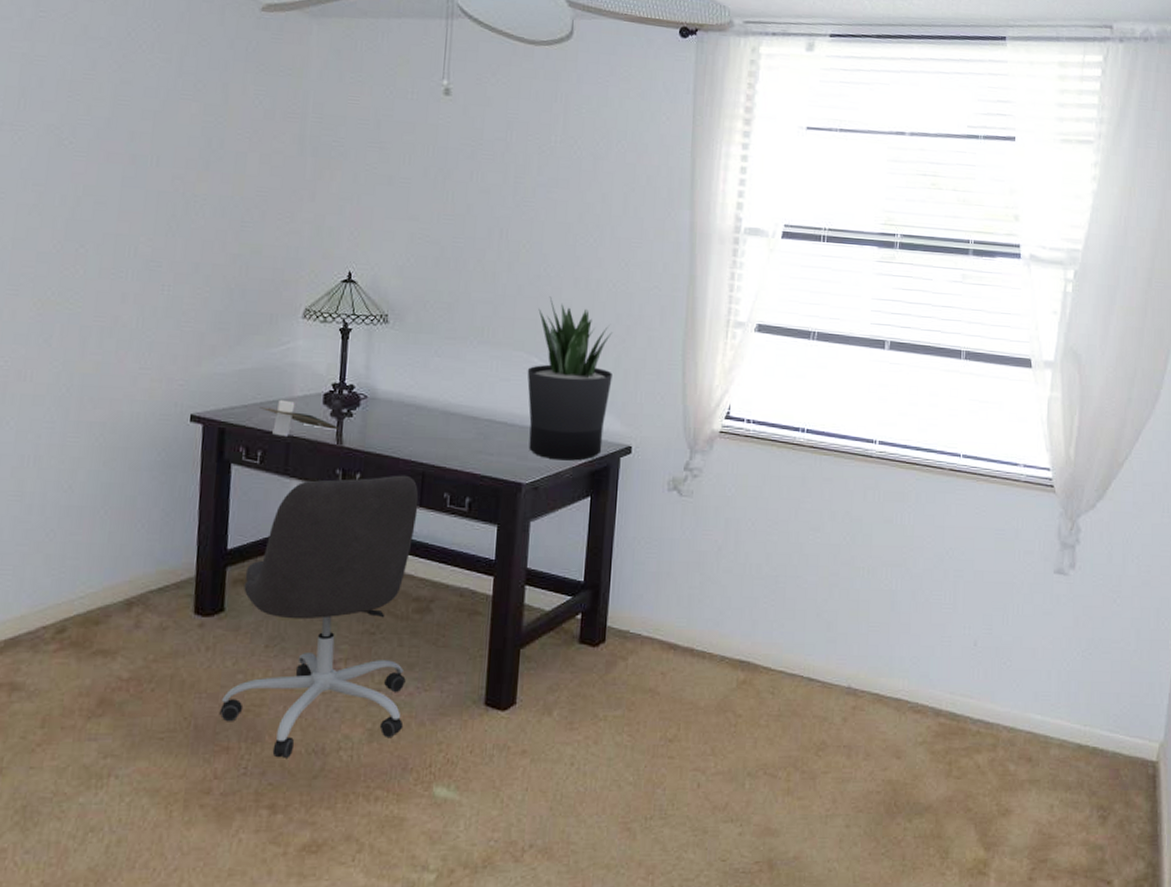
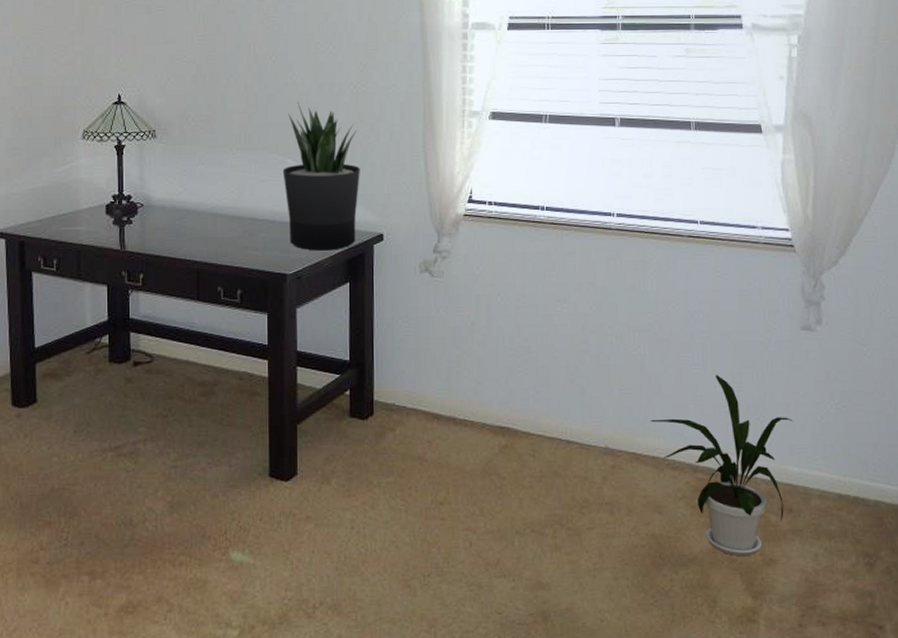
office chair: present [219,475,419,758] -> none [40,273,199,530]
papers: present [259,399,341,436] -> none [52,212,123,245]
house plant: none [896,615,1039,806] -> present [650,374,793,557]

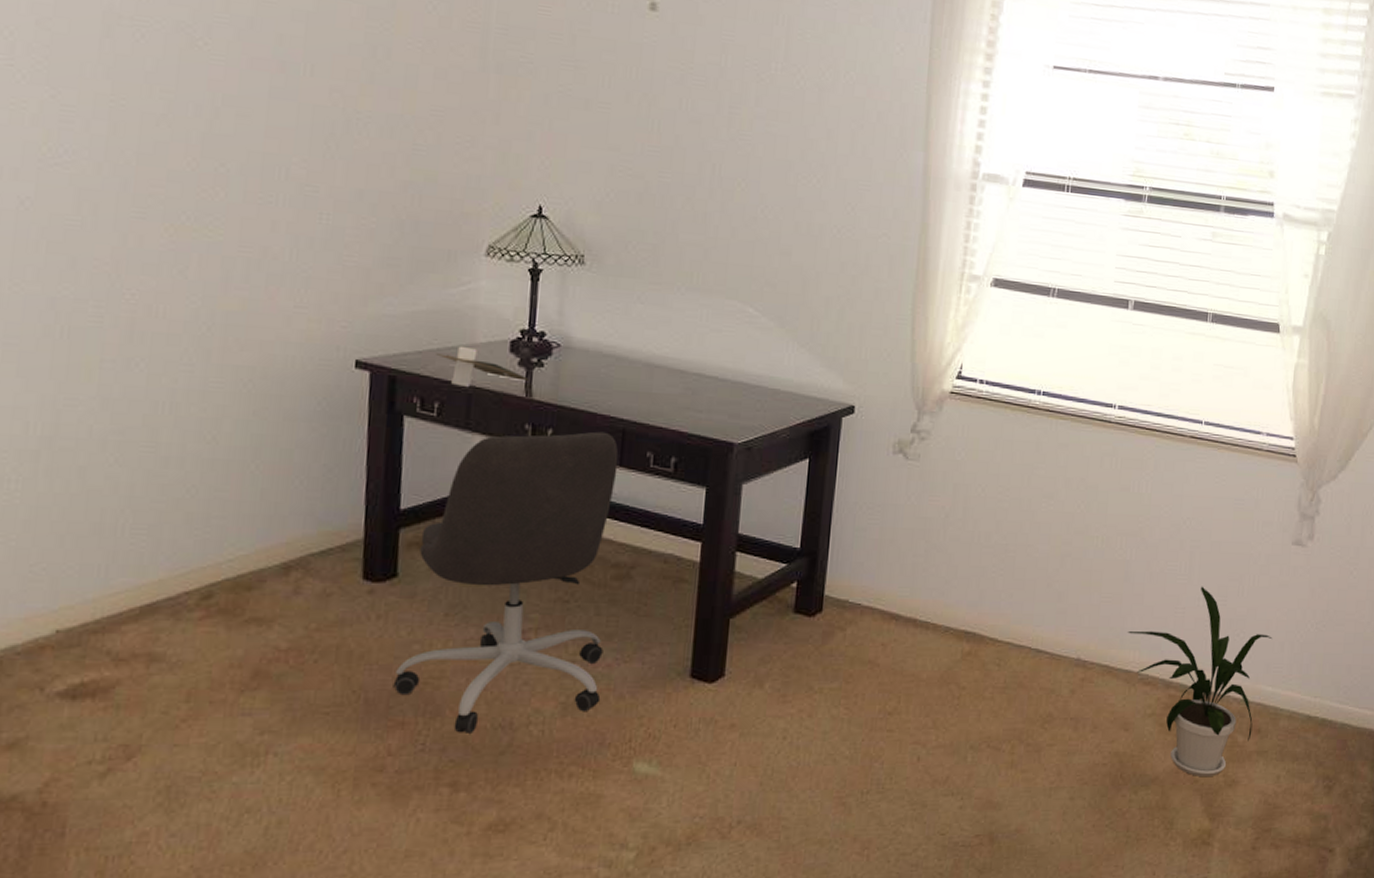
office chair: none [40,273,199,530] -> present [393,431,619,733]
papers: none [52,212,123,245] -> present [436,346,531,387]
planter: present [282,102,360,251] -> none [740,241,836,420]

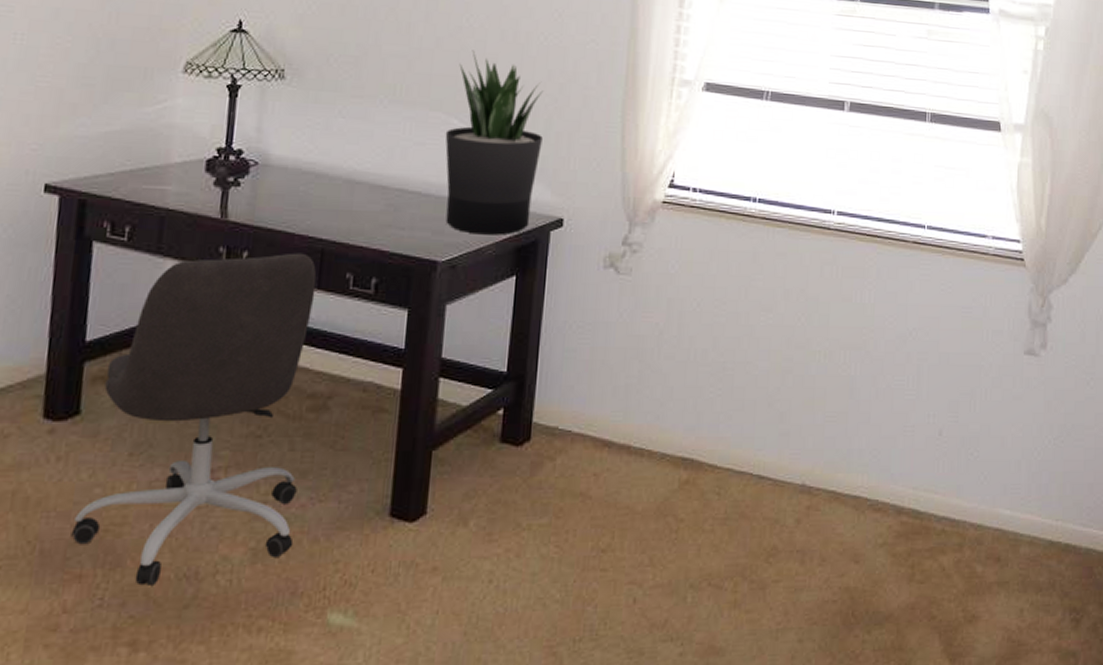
papers: present [436,346,531,387] -> none [129,166,226,209]
planter: none [740,241,836,420] -> present [445,50,543,235]
house plant: present [1128,586,1273,778] -> none [855,401,1008,613]

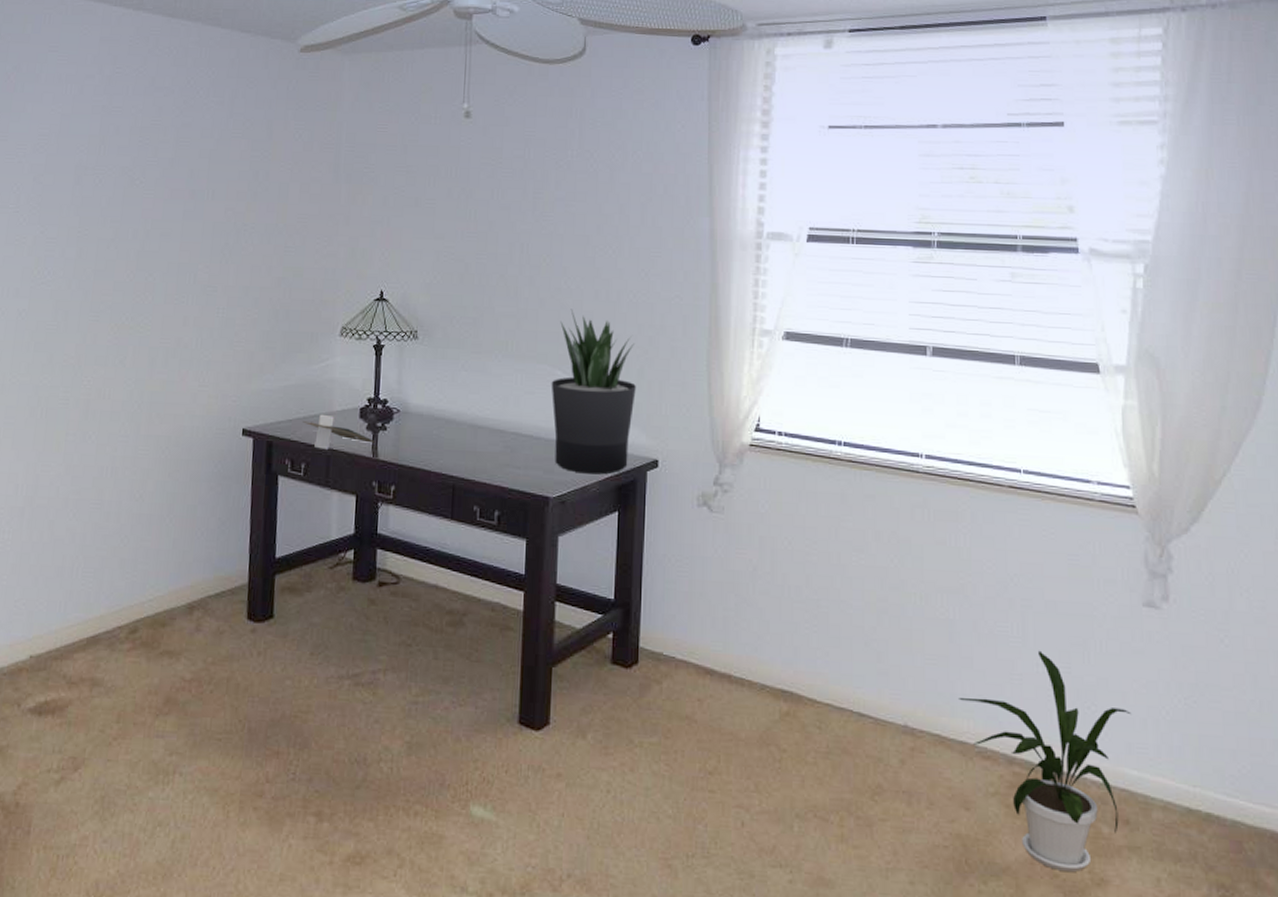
office chair: present [71,252,317,586] -> none [270,487,450,766]
papers: none [129,166,226,209] -> present [303,414,376,449]
house plant: none [855,401,1008,613] -> present [959,650,1132,873]

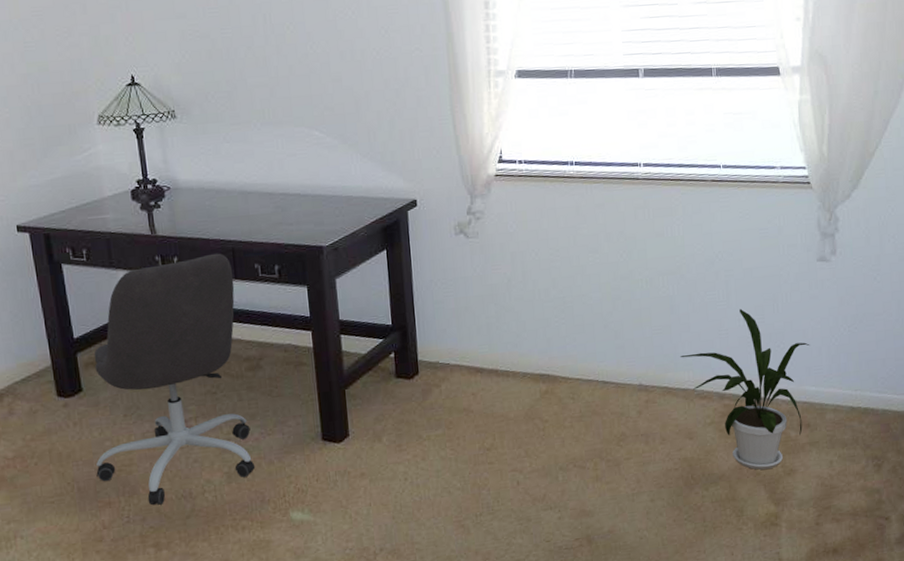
office chair: none [270,487,450,766] -> present [94,253,256,506]
papers: present [303,414,376,449] -> none [76,201,152,234]
planter: present [551,309,636,474] -> none [310,72,390,221]

